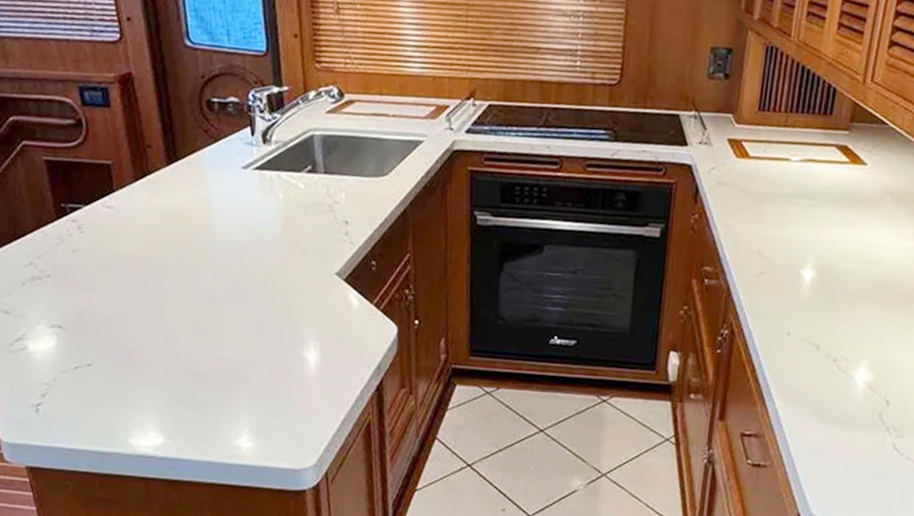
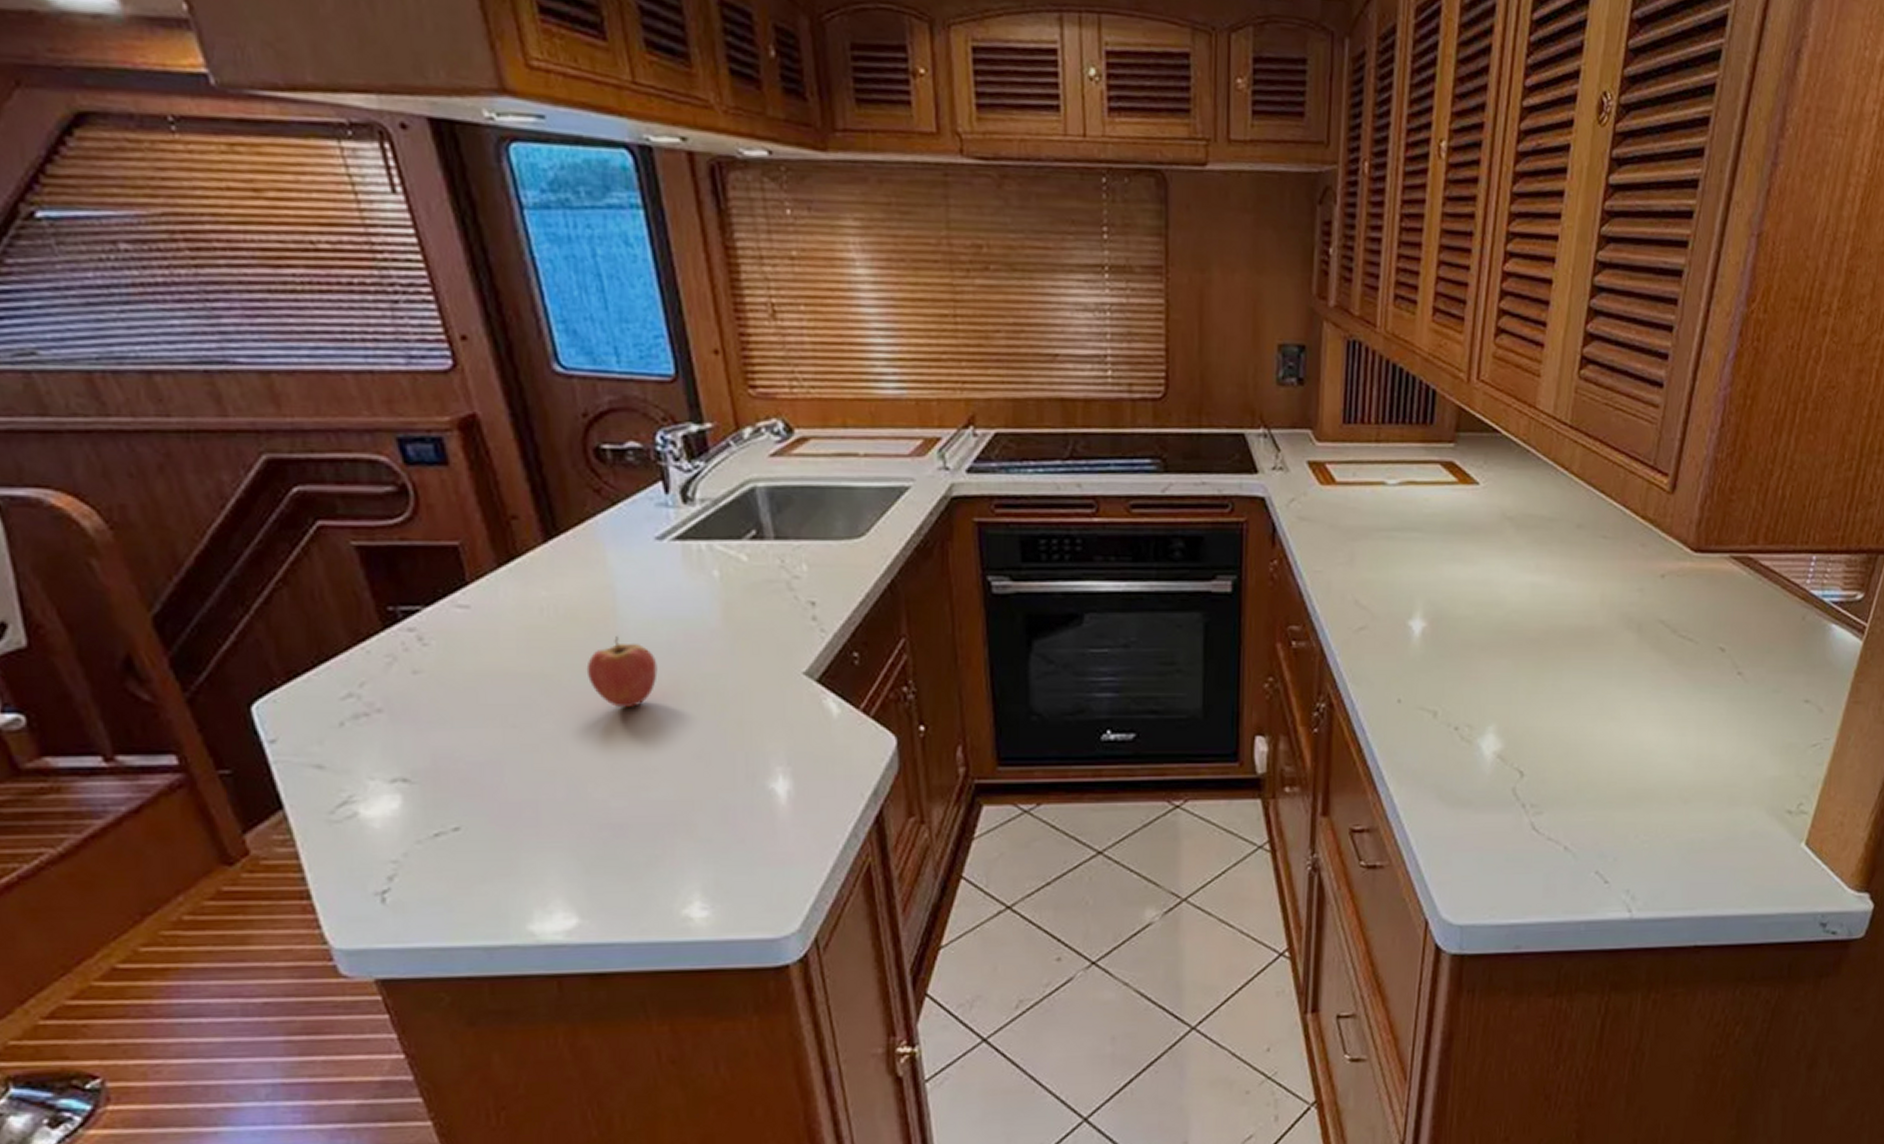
fruit: none [186,236,235,289] -> present [586,636,658,708]

